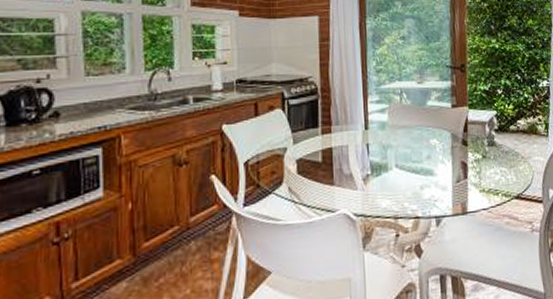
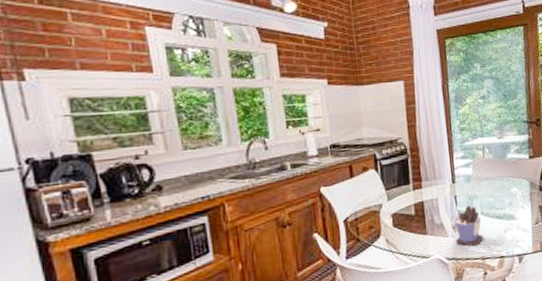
cup: none [365,156,397,203] -> present [455,206,484,247]

